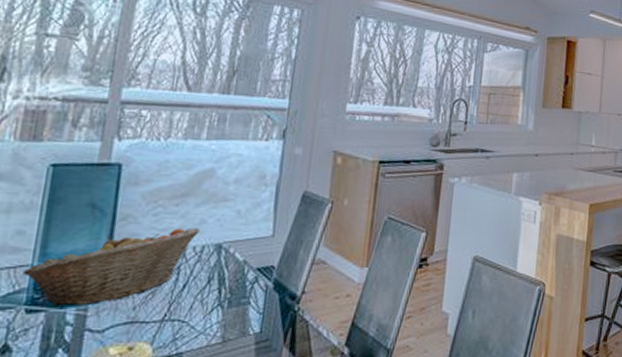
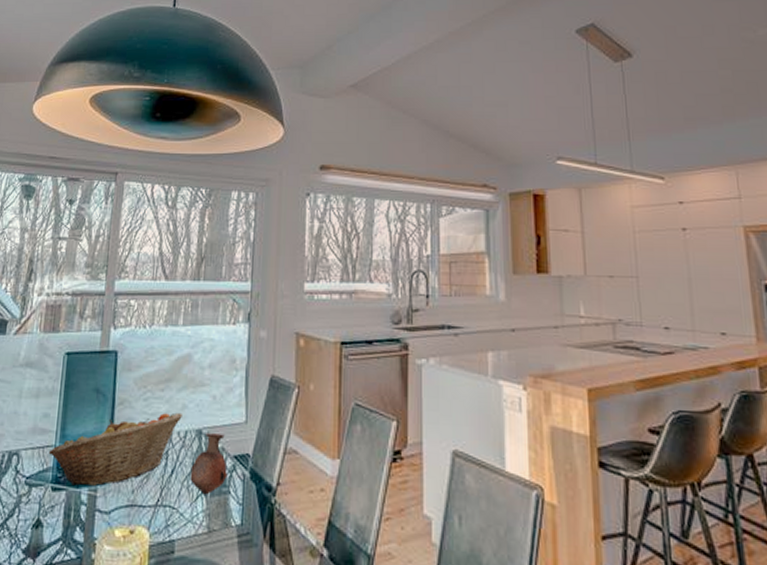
vase: none [204,247,249,307] -> present [190,433,228,495]

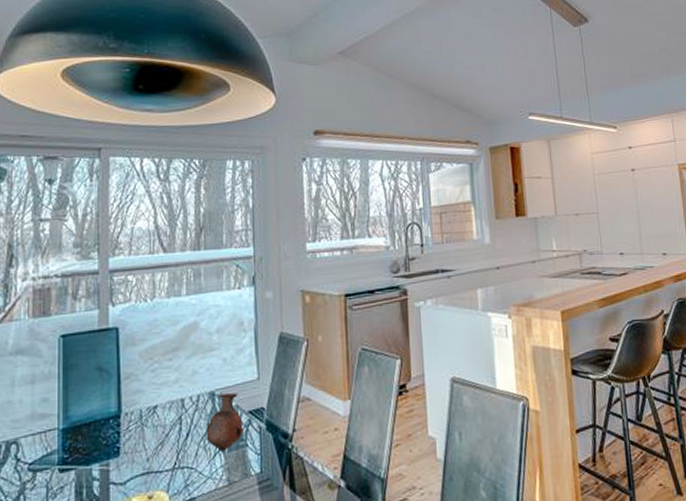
fruit basket: present [48,412,182,486] -> none [51,378,193,464]

